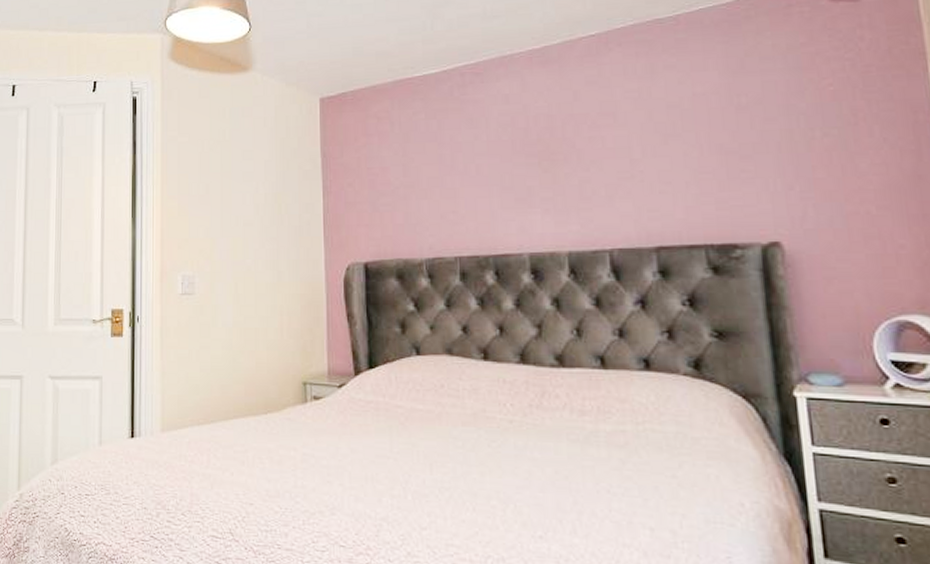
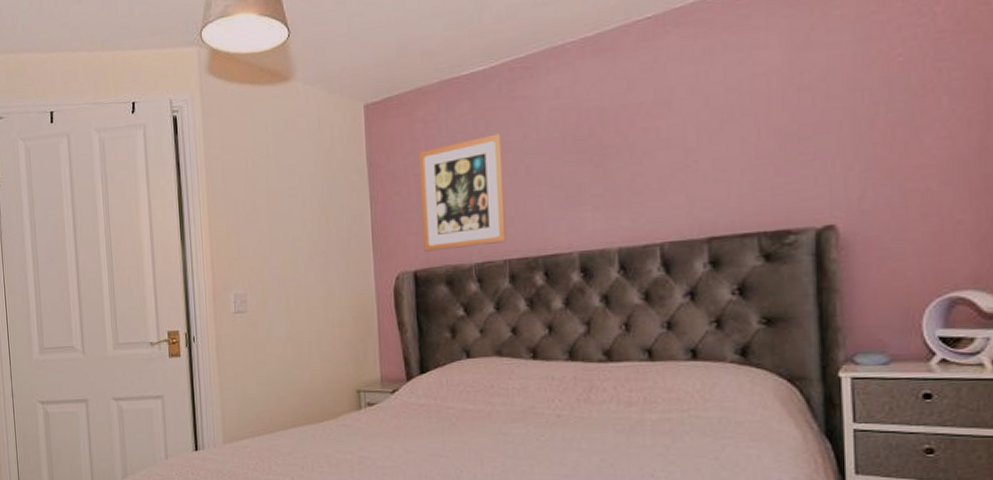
wall art: none [372,133,458,244] -> present [419,133,507,252]

